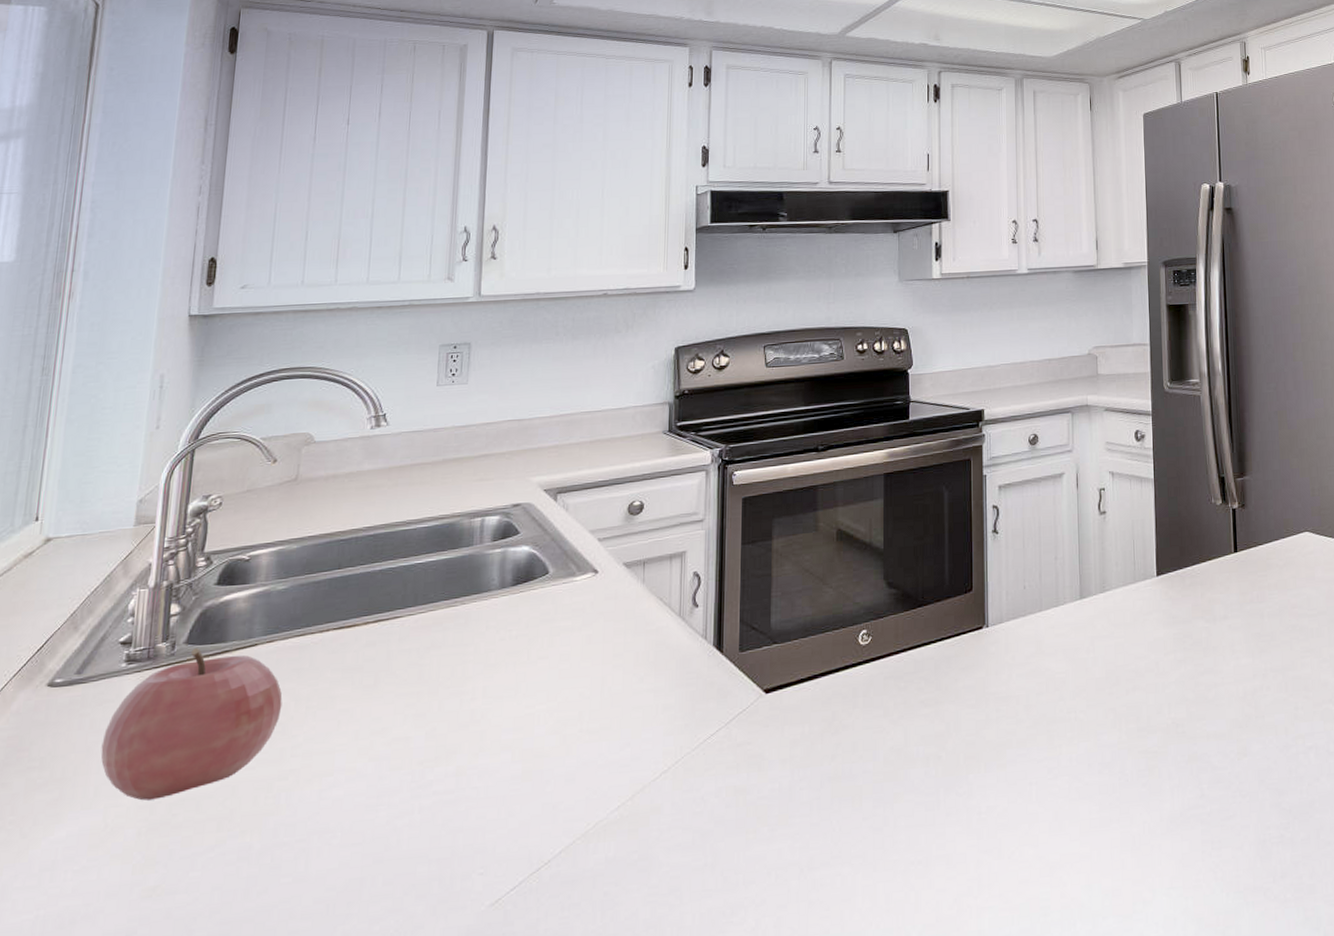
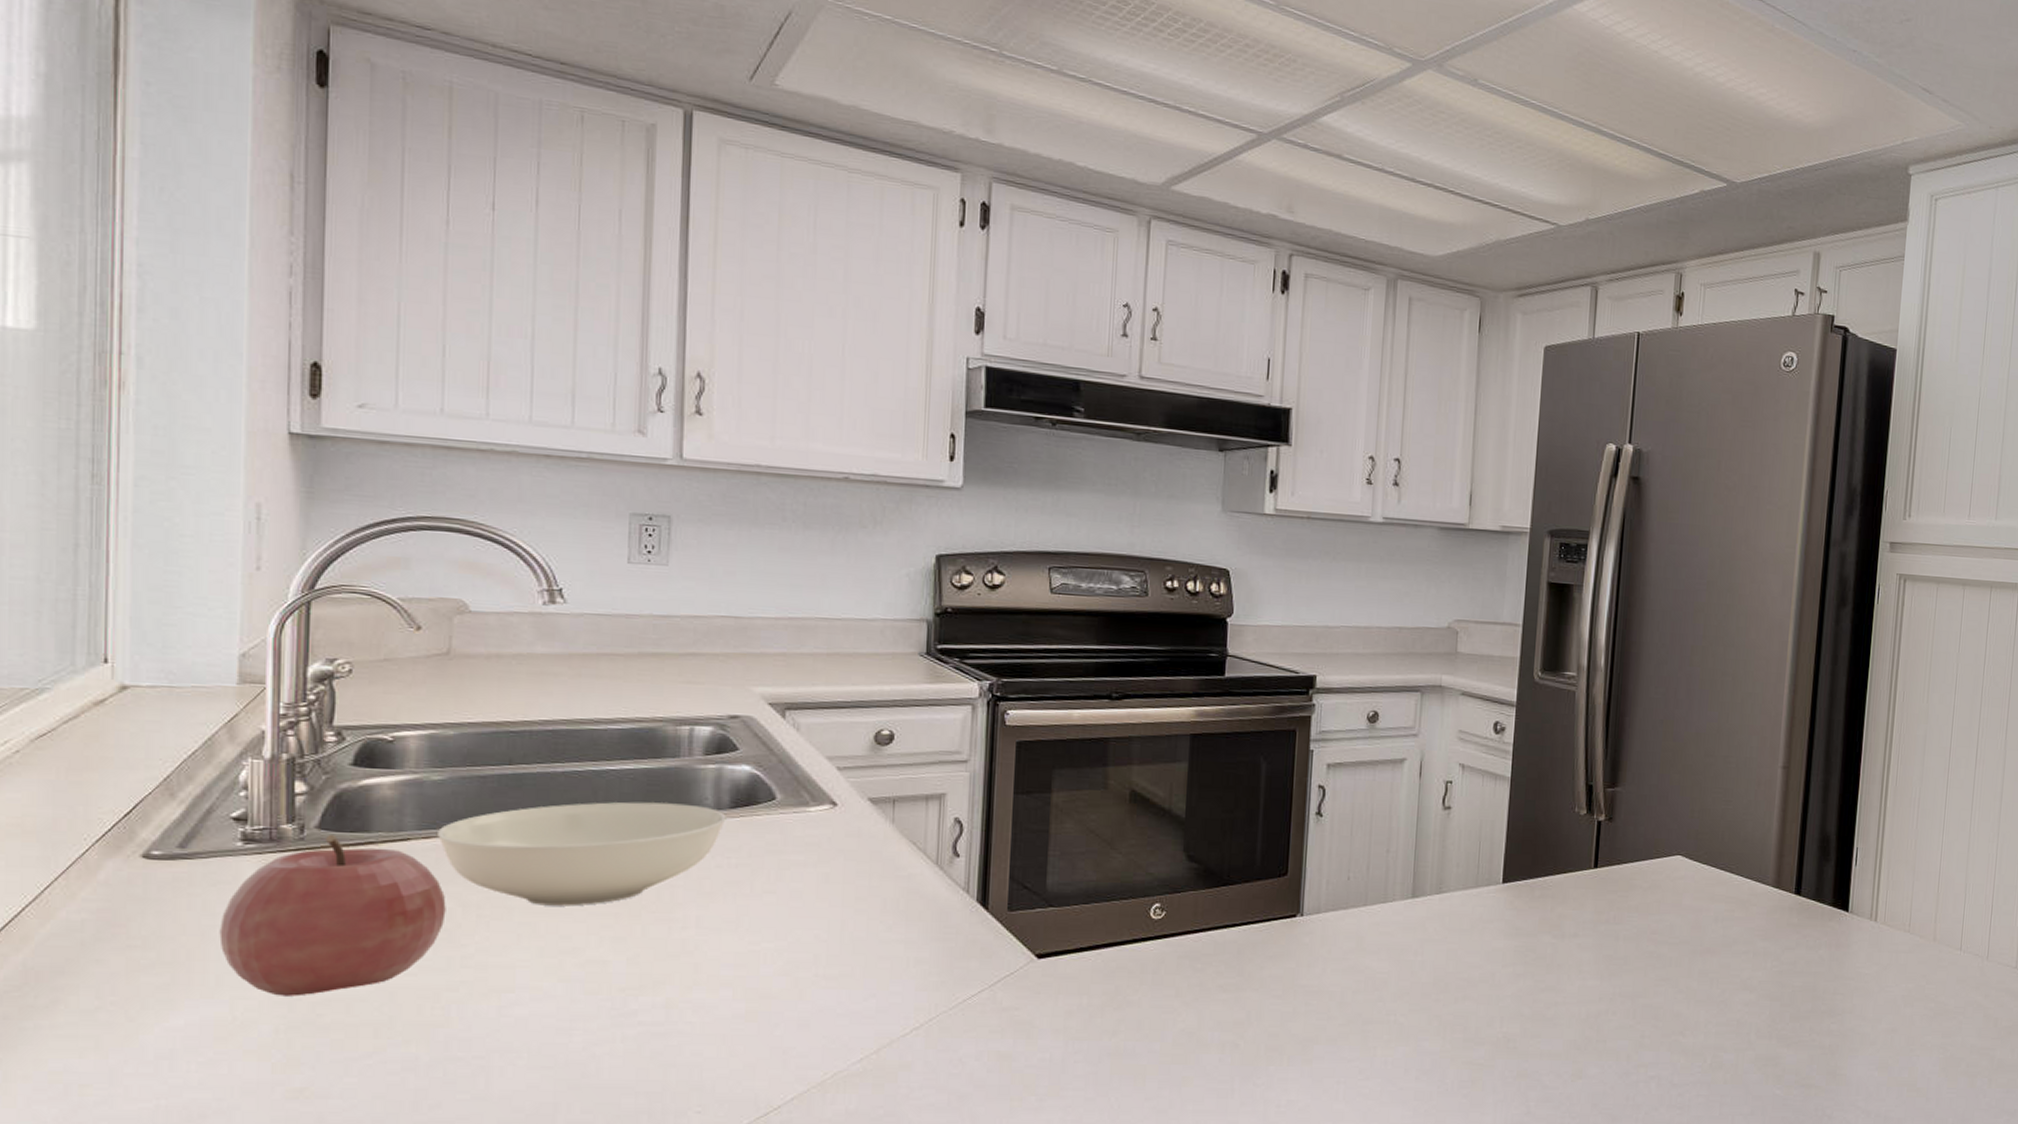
bowl: none [278,586,509,692] -> present [436,801,726,907]

